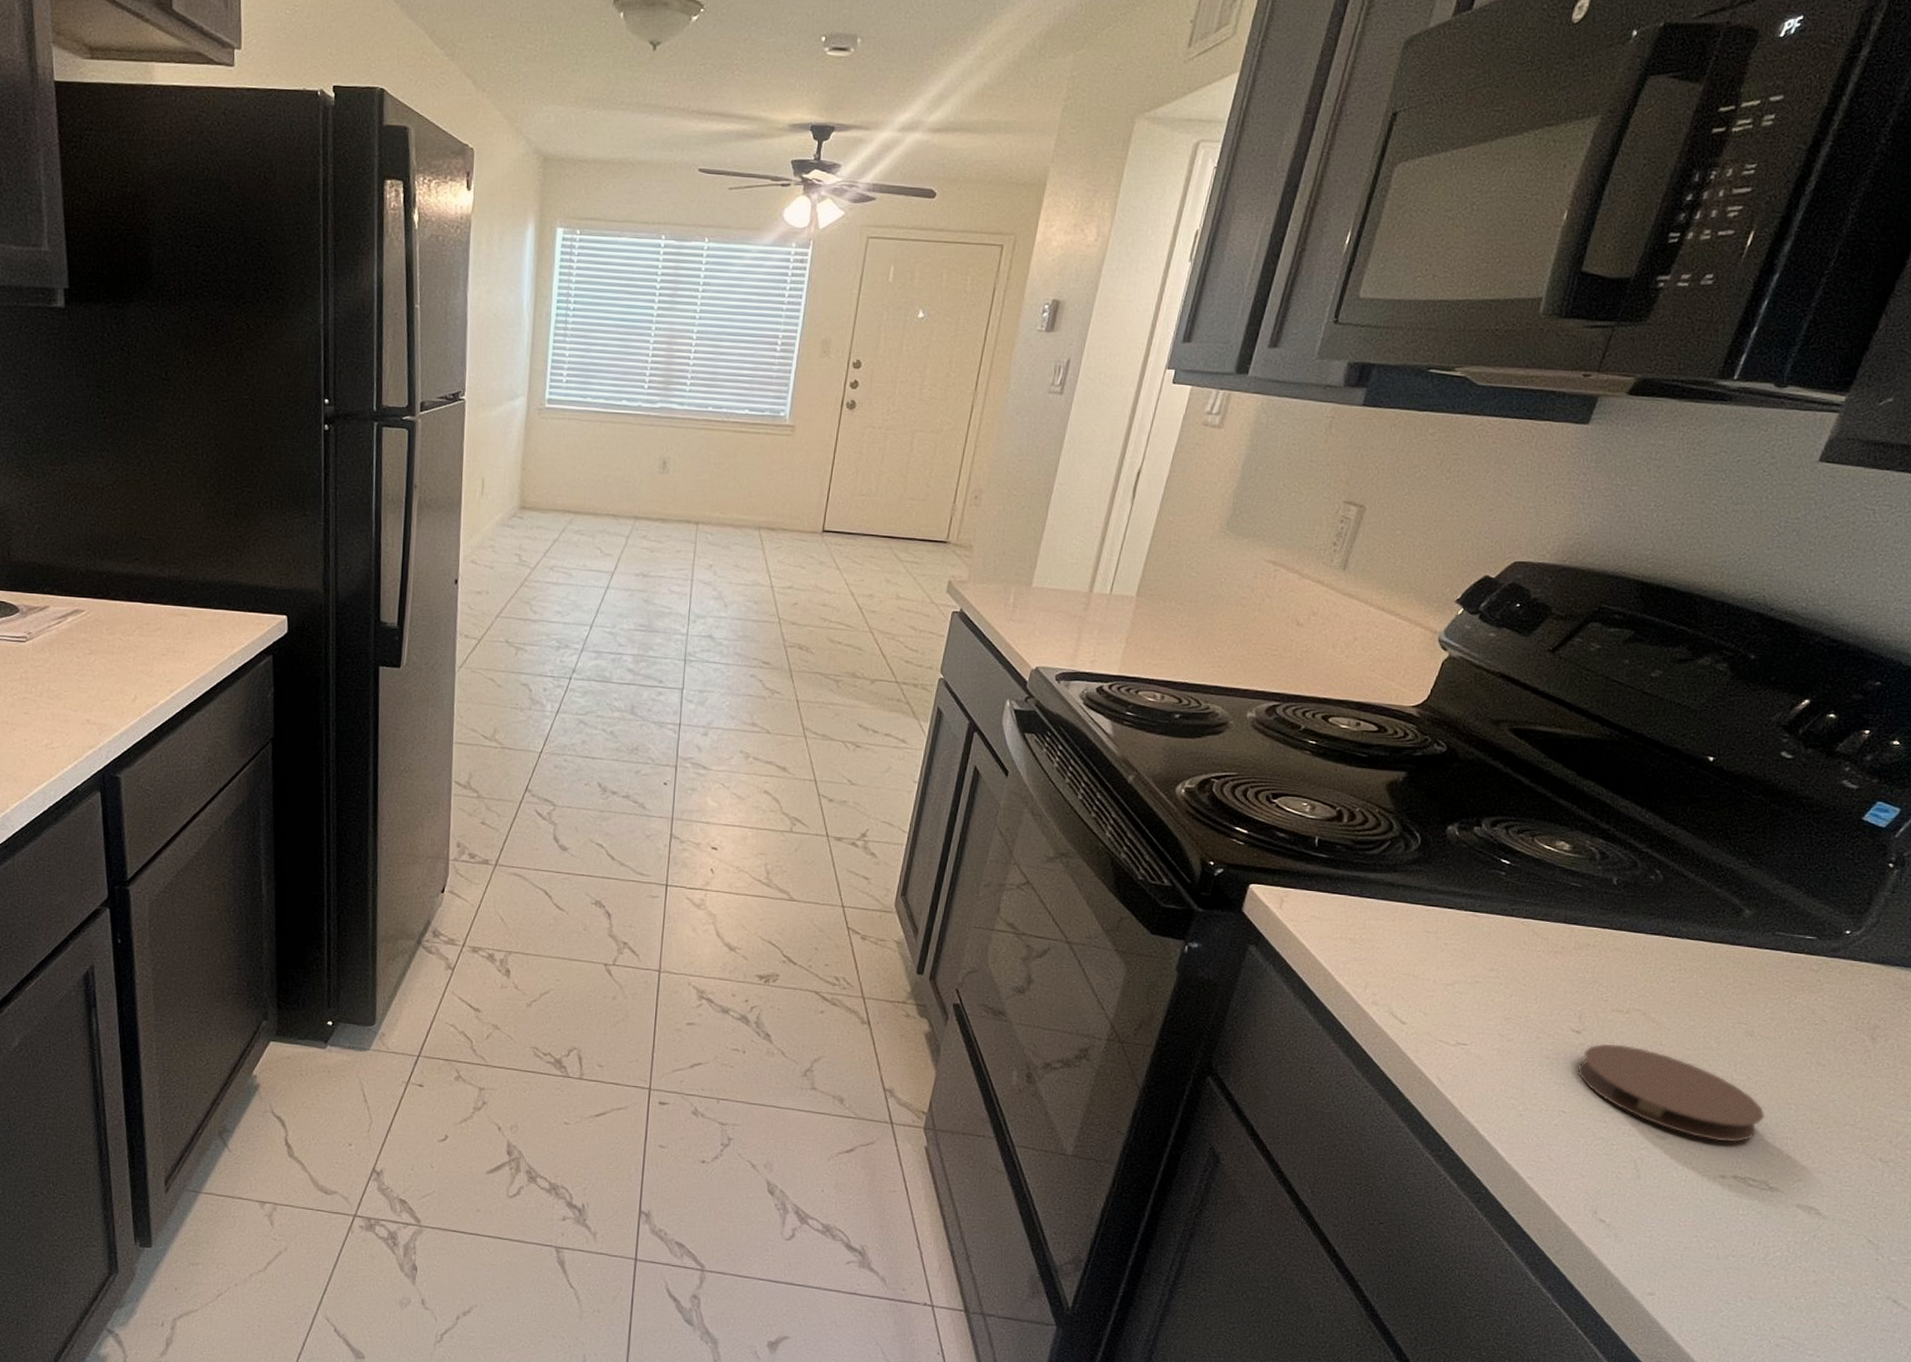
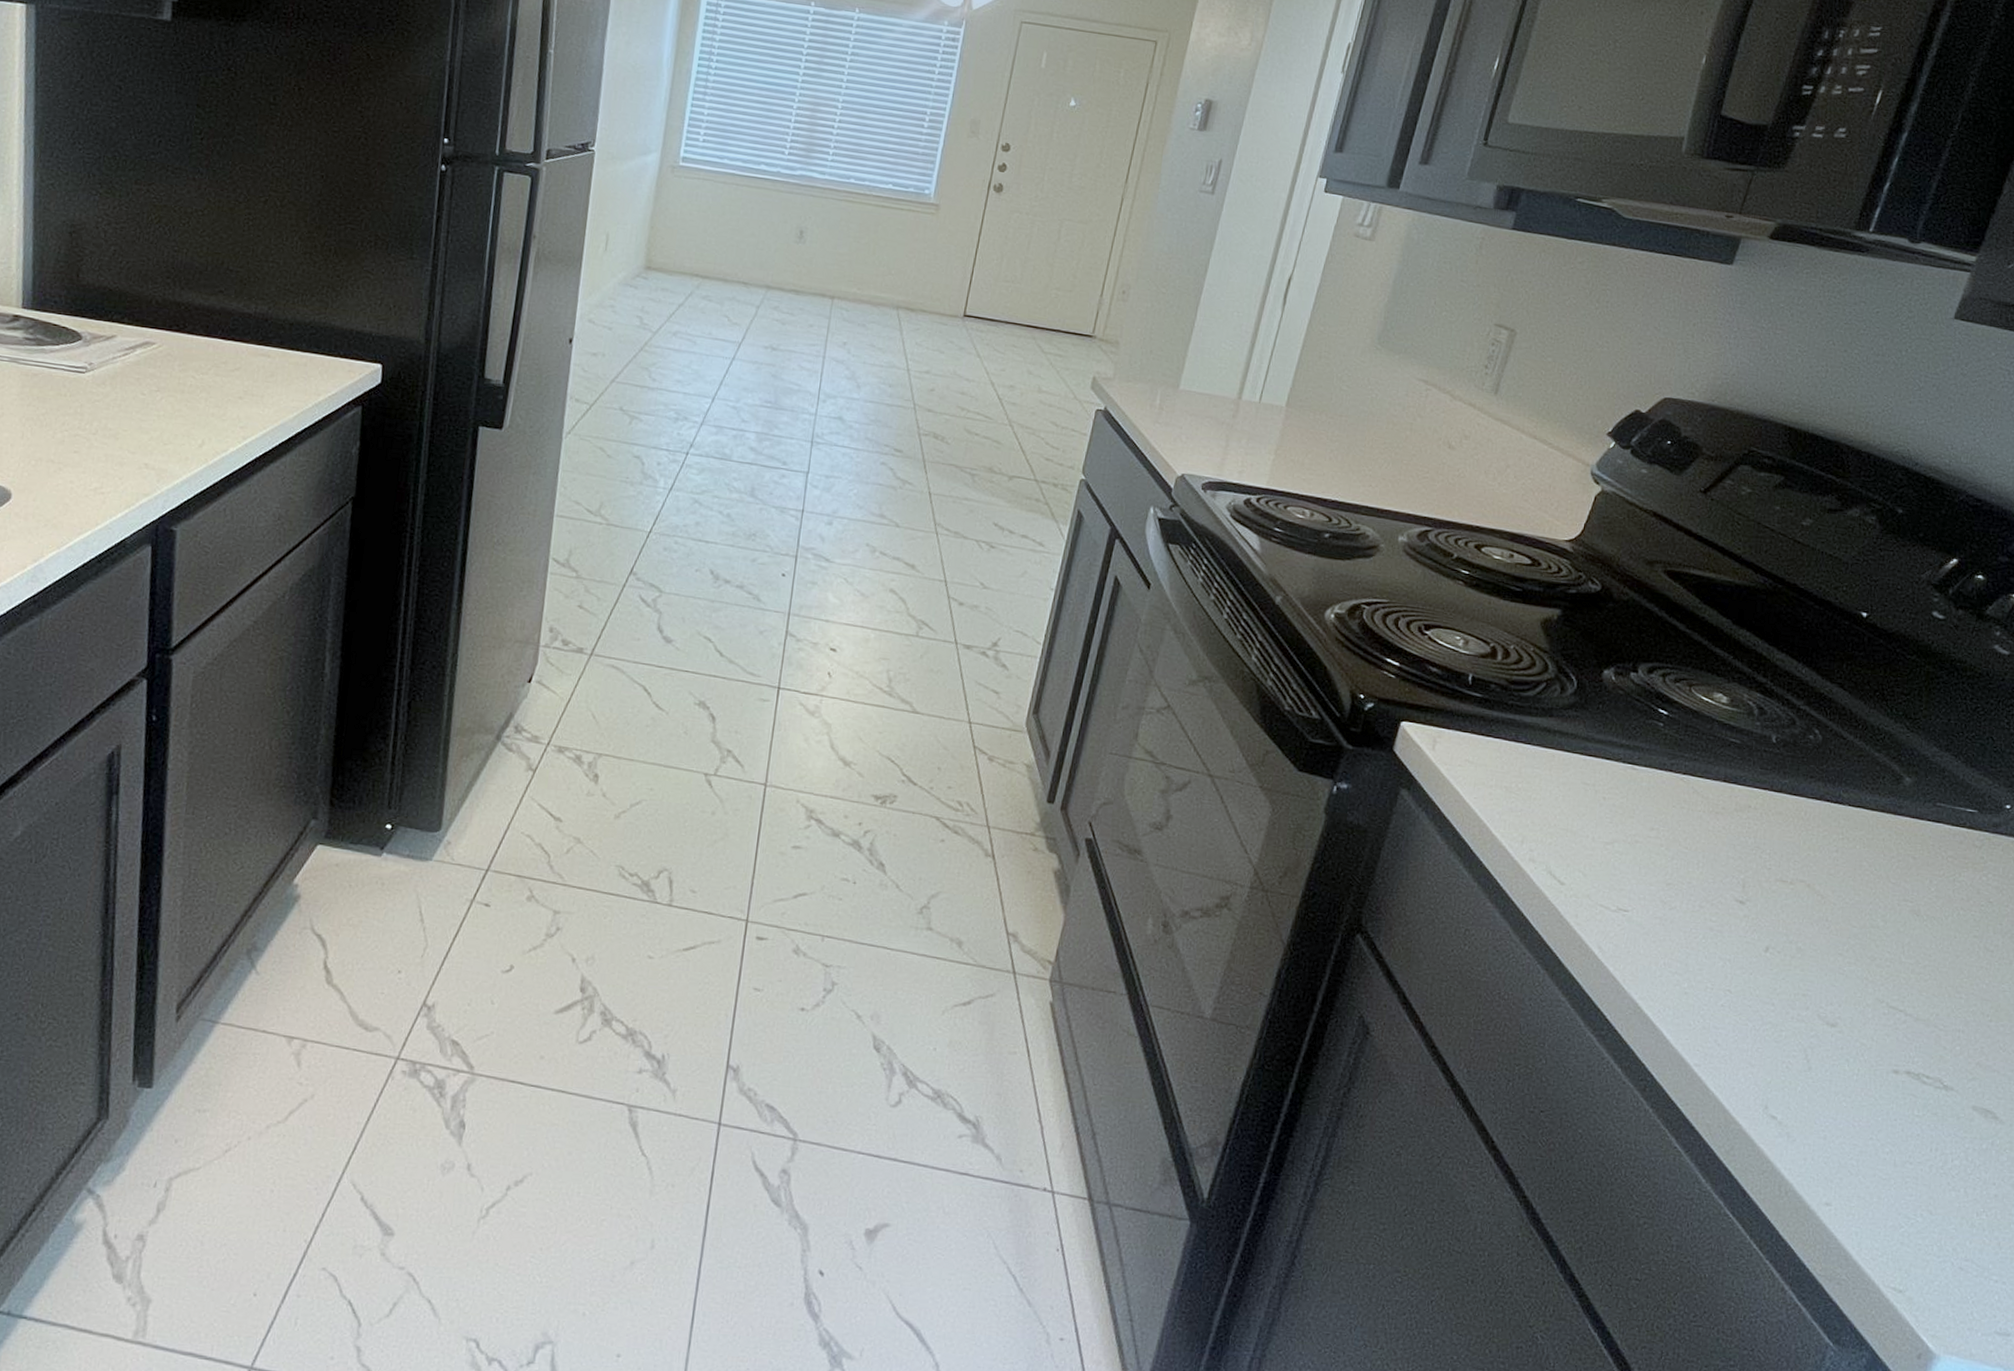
coaster: present [1577,1044,1766,1143] -> none [1743,917,1936,1034]

